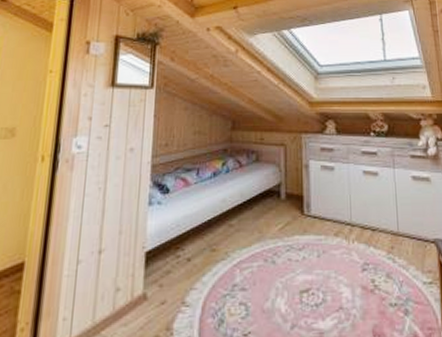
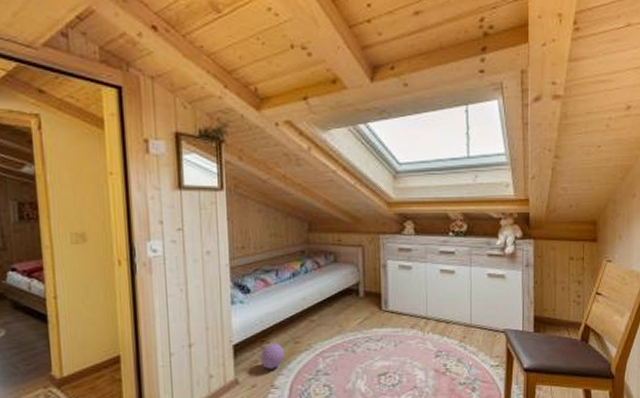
ball: none [173,250,199,282] -> present [261,343,284,369]

